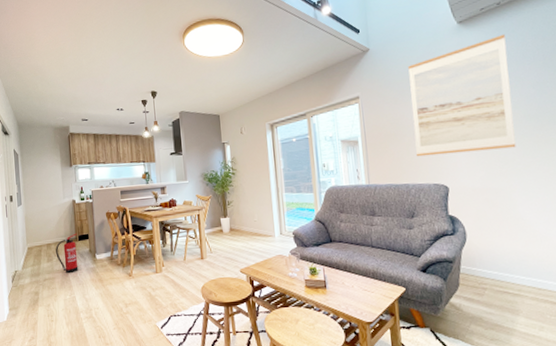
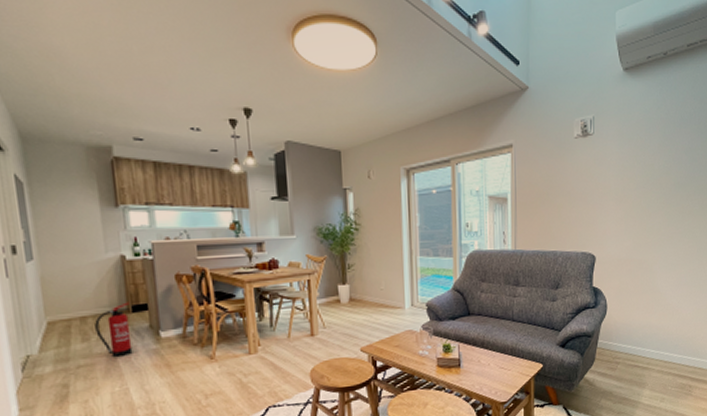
wall art: present [408,35,516,157] -> none [566,91,667,221]

